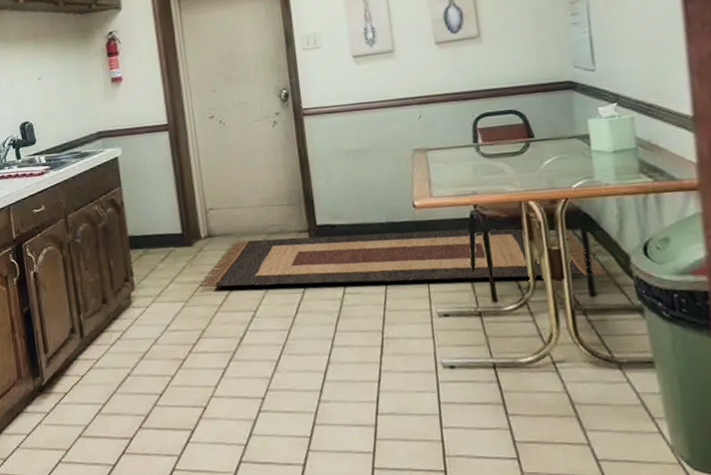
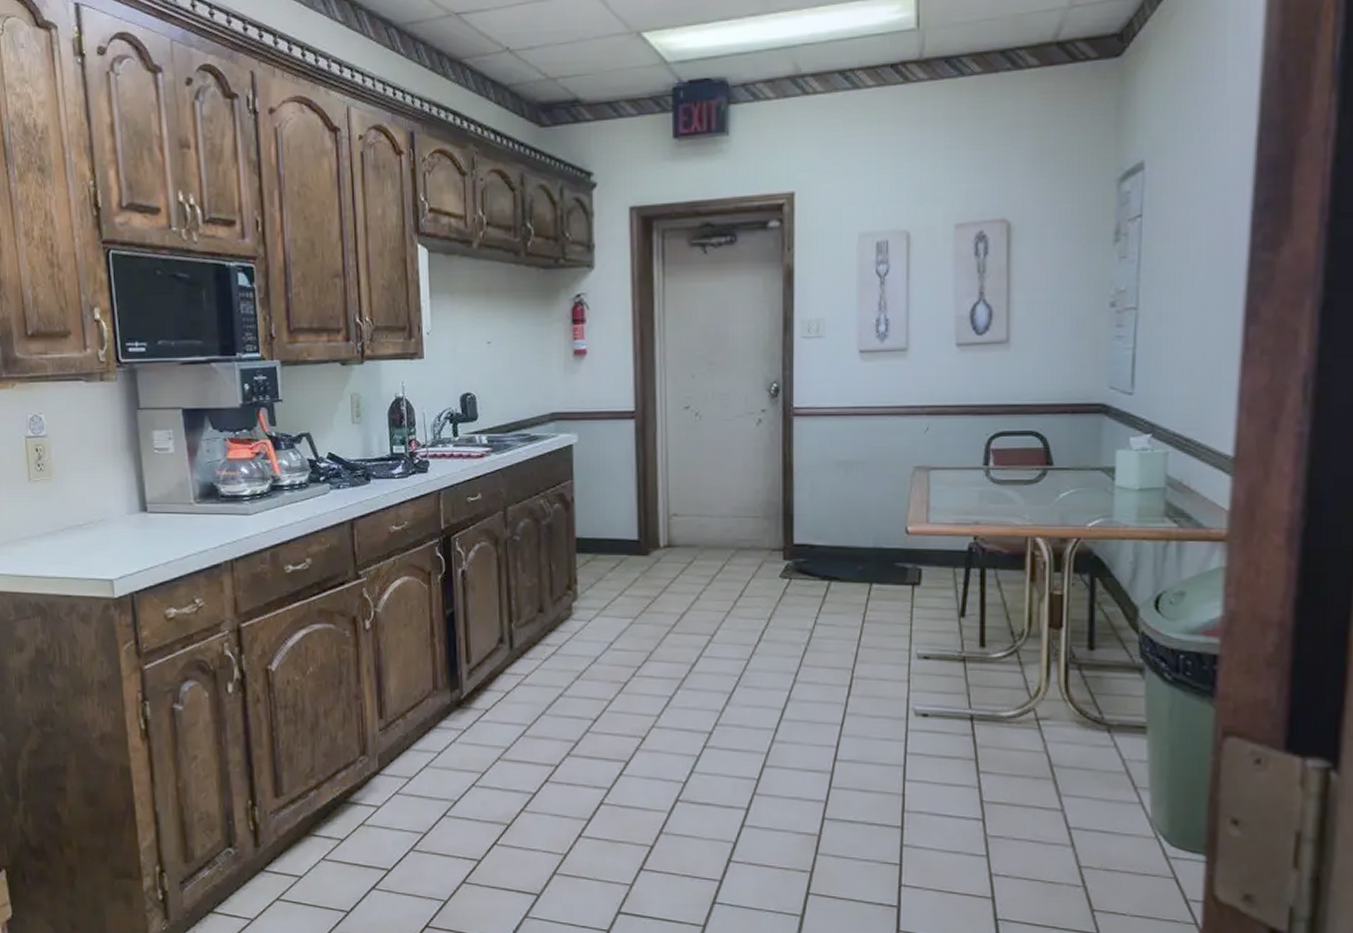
rug: present [199,226,606,288] -> none [652,553,1109,628]

